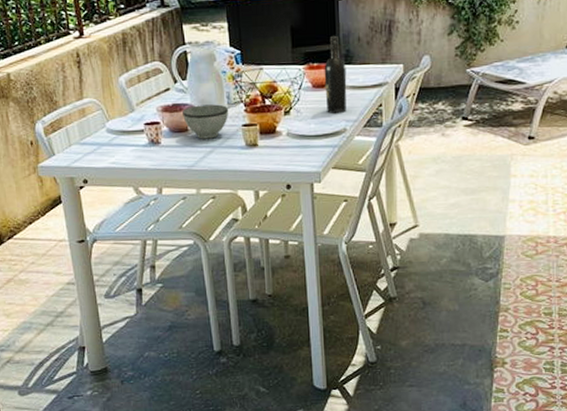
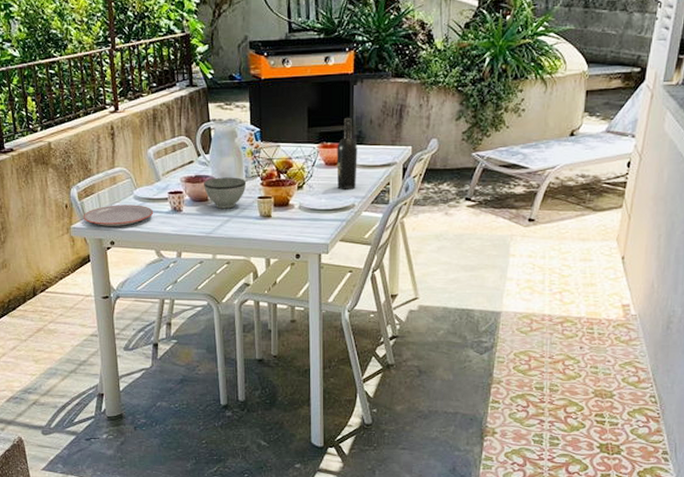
plate: none [50,138,130,164] -> present [83,205,154,226]

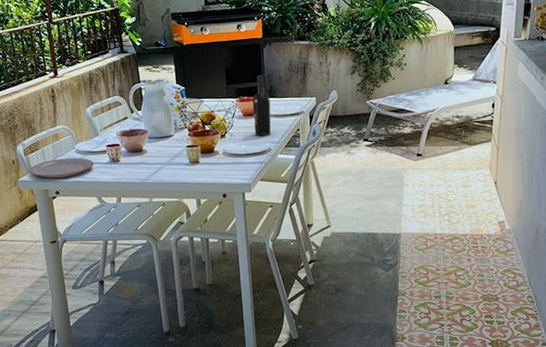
bowl: present [204,177,247,209] -> none [138,129,176,158]

